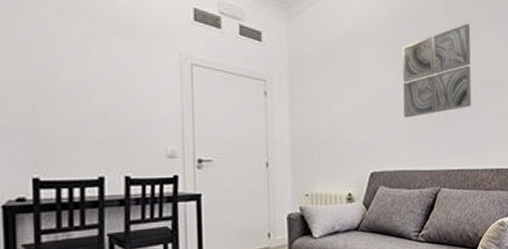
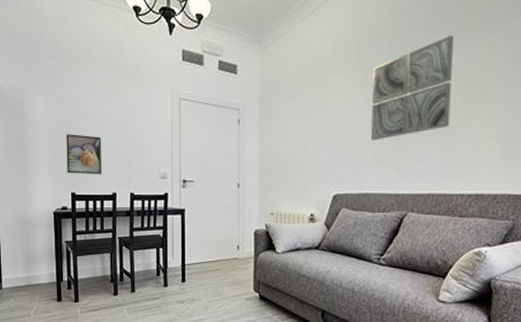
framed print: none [24,100,82,155] -> present [66,134,102,175]

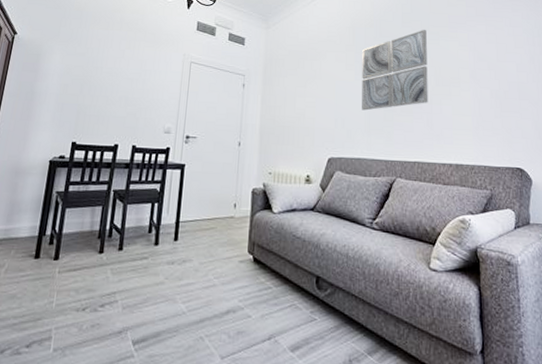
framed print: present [66,134,102,175] -> none [71,86,111,126]

